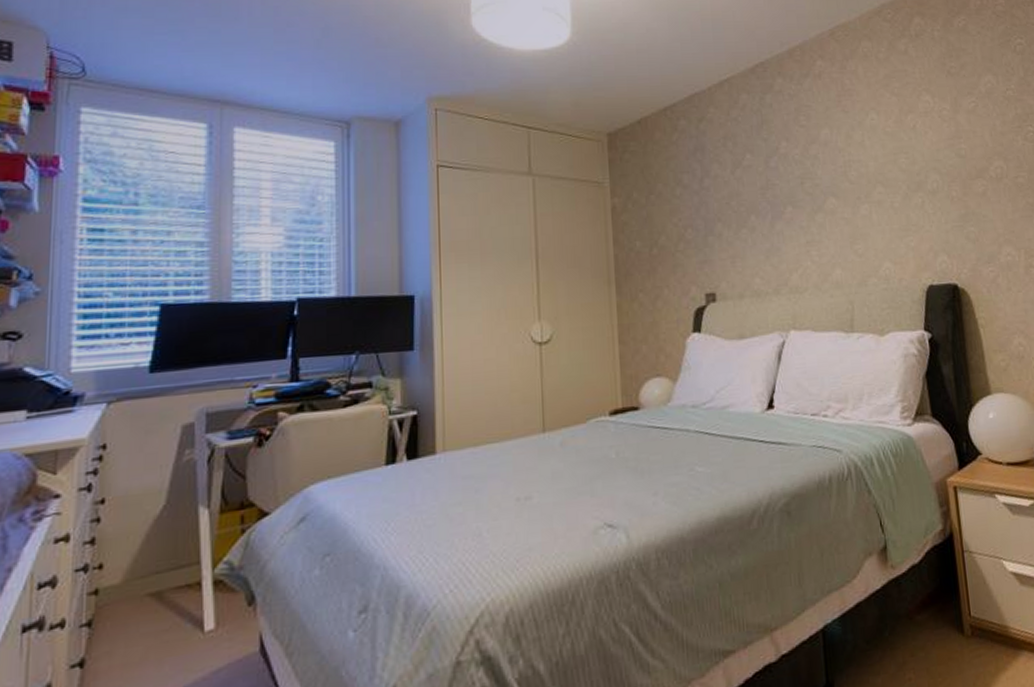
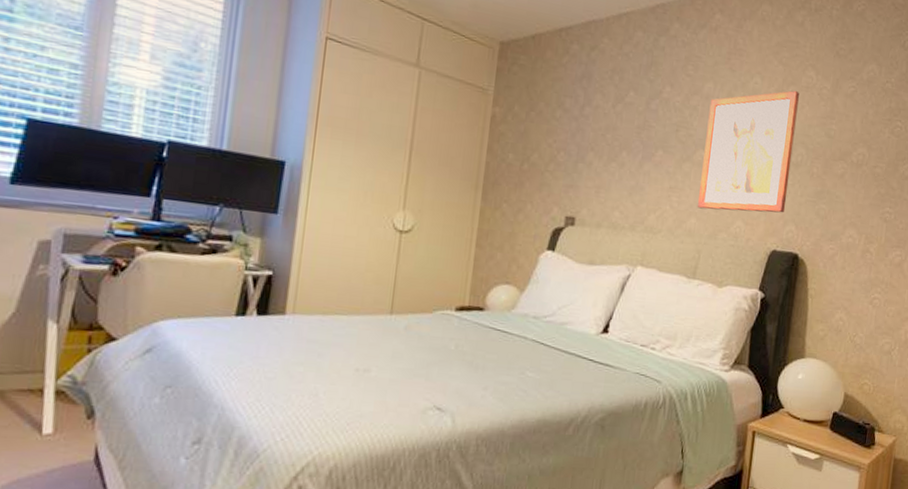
wall art: none [829,118,932,258] -> present [697,90,799,213]

